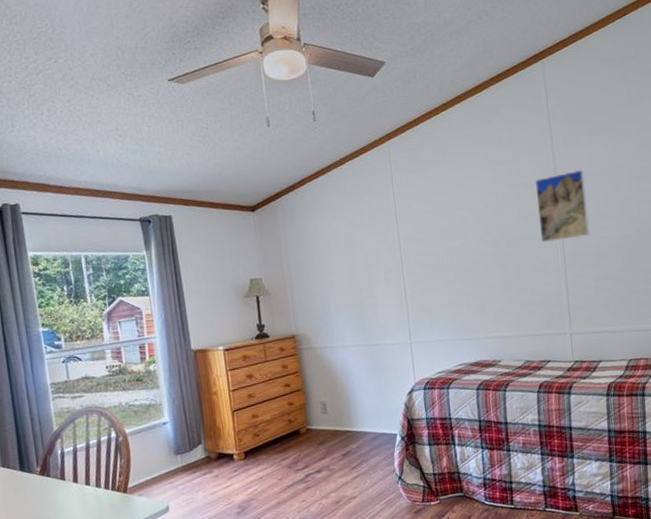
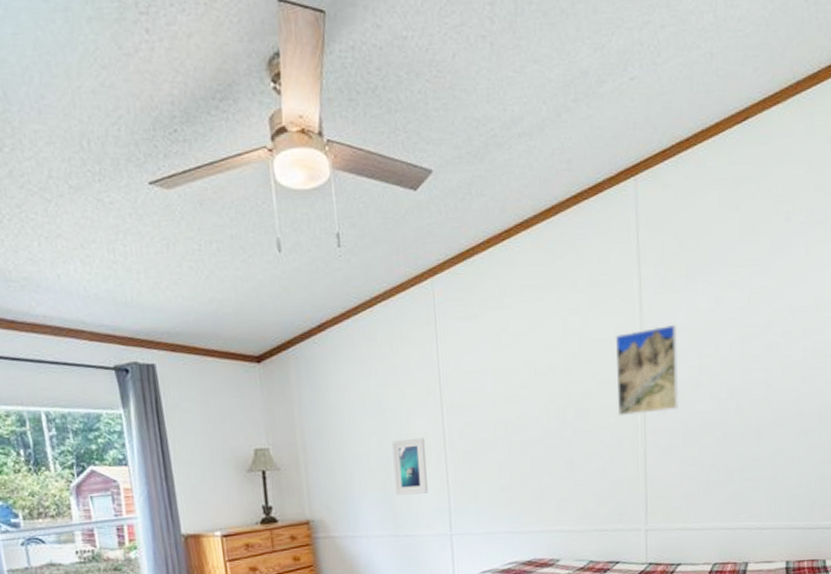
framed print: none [360,265,391,312] -> present [392,437,429,496]

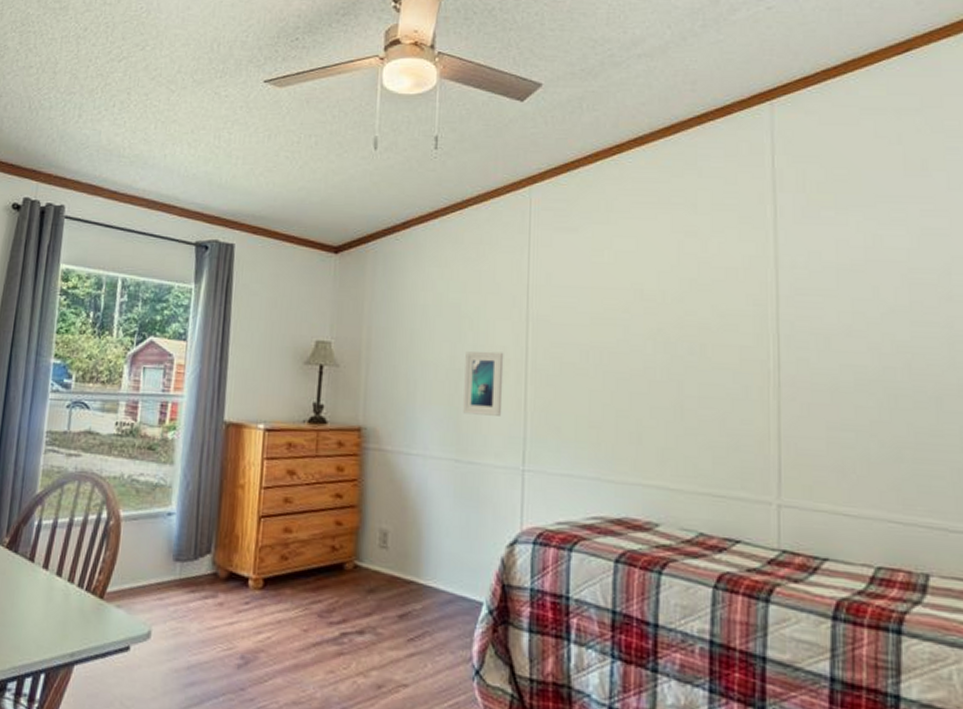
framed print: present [615,324,678,415] -> none [742,259,824,360]

